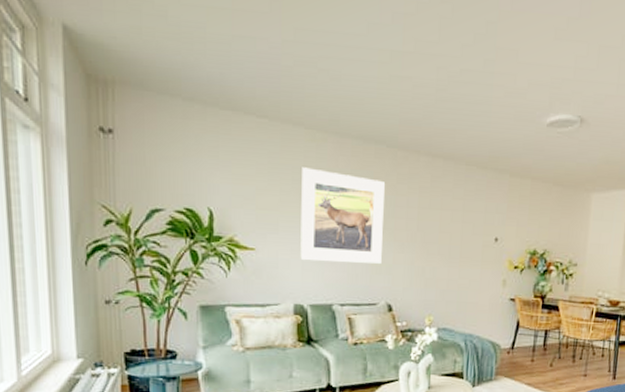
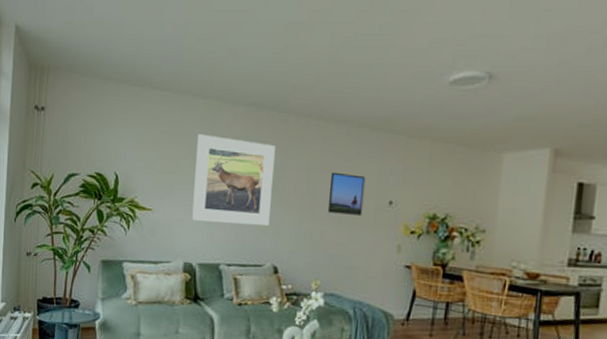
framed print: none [438,209,473,252] -> present [327,172,366,215]

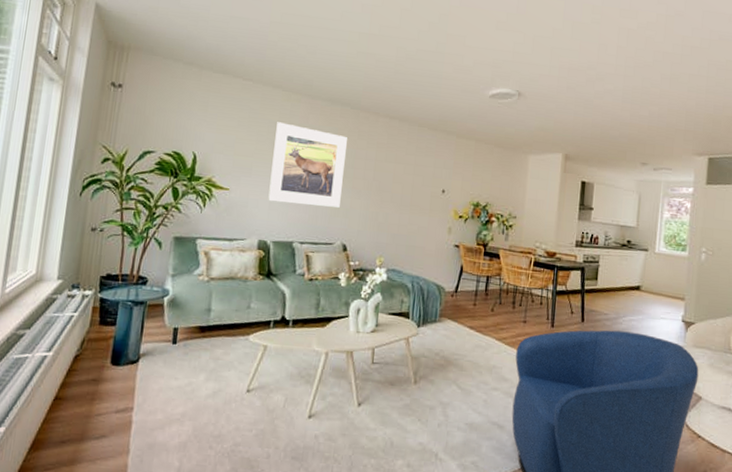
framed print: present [327,172,366,215] -> none [391,163,424,201]

